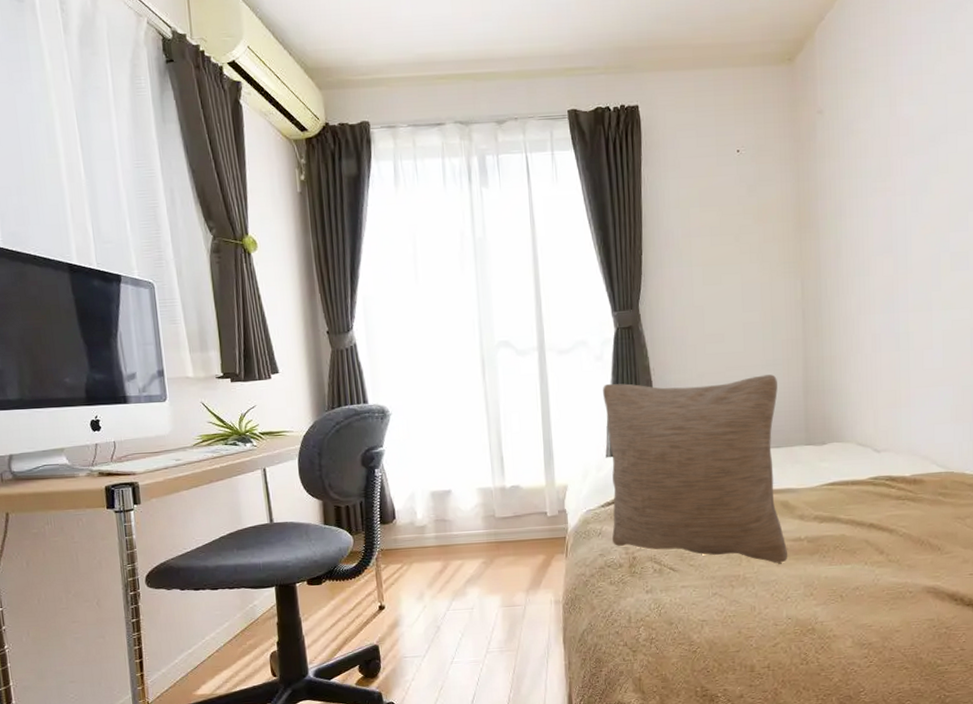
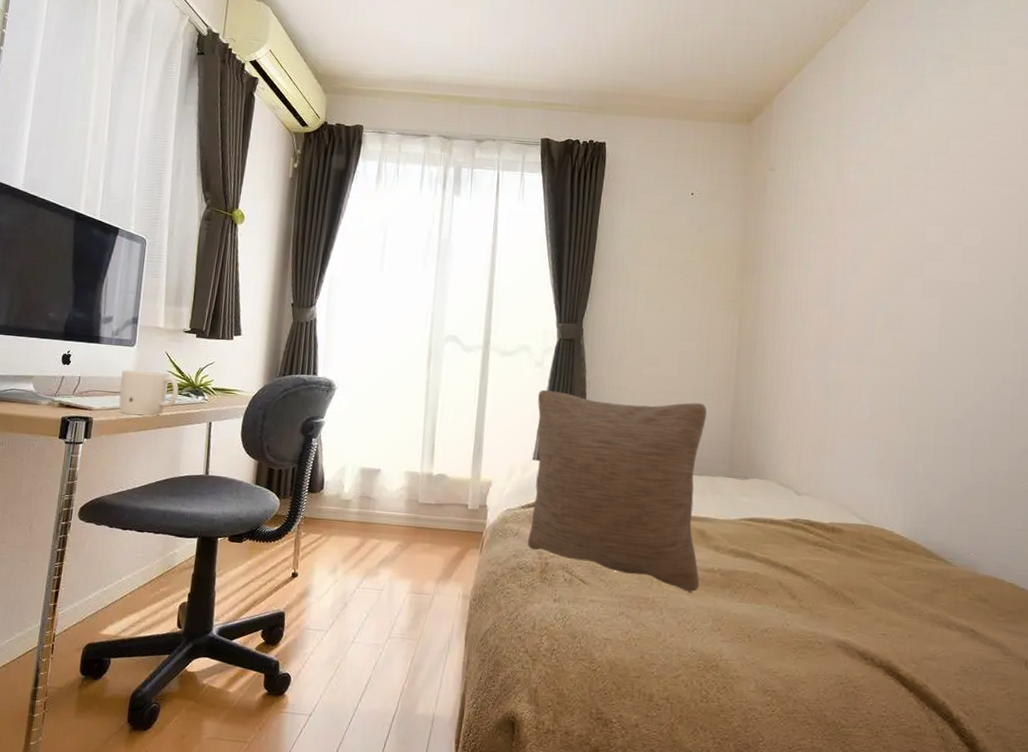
mug: none [159,424,225,474] -> present [118,370,179,416]

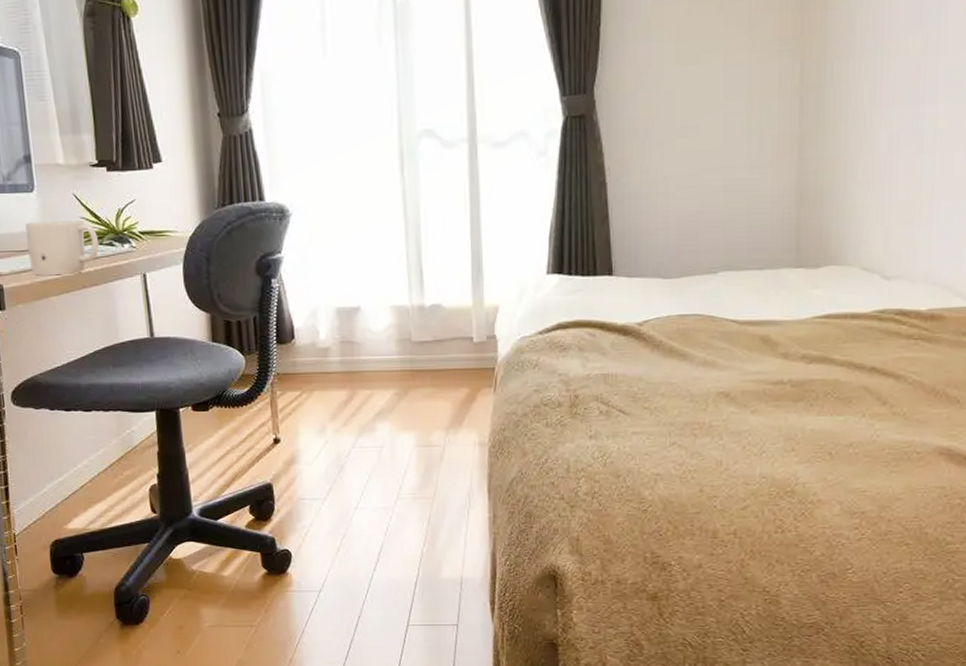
pillow: present [528,389,707,592] -> none [546,179,765,410]

